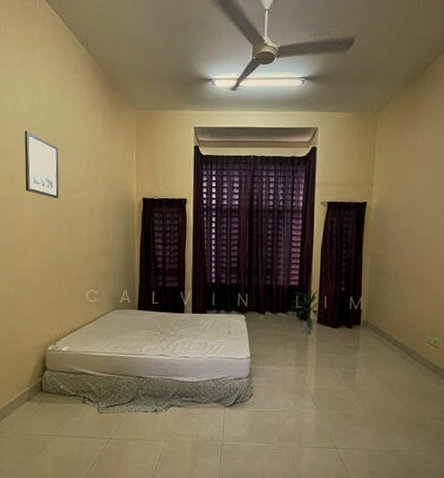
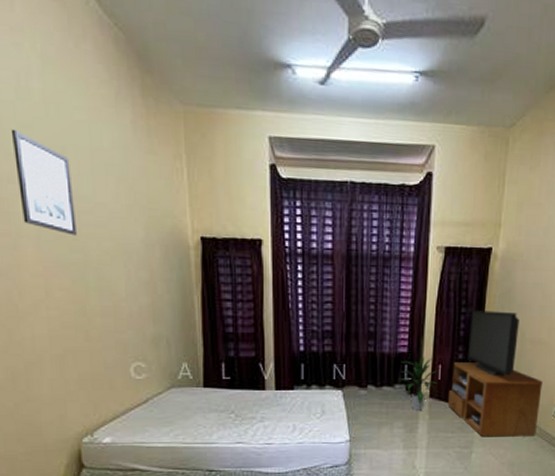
tv stand: none [333,252,417,361] -> present [447,310,543,437]

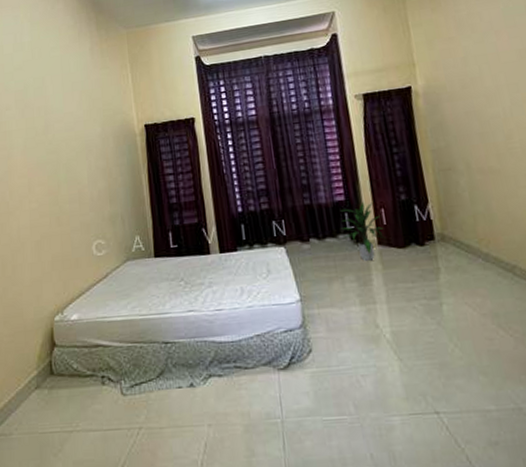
wall art: present [10,128,77,236] -> none [9,72,52,141]
tv stand: present [447,310,543,437] -> none [396,144,517,284]

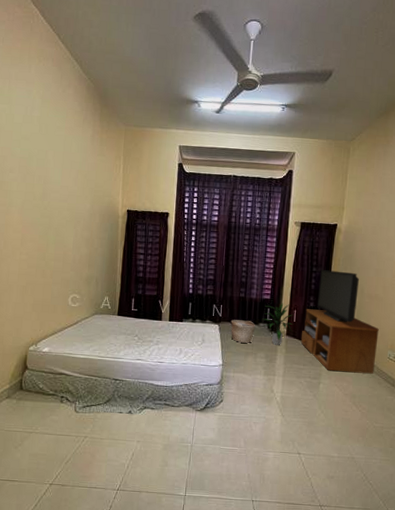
basket: none [299,234,334,266] -> present [231,319,256,343]
tv stand: none [396,144,517,284] -> present [300,270,379,374]

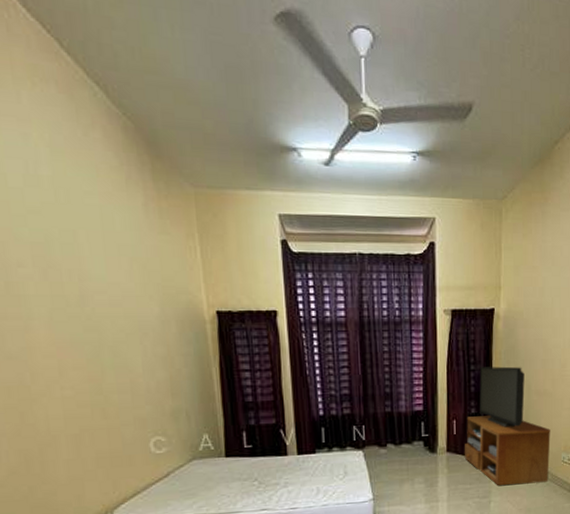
basket: present [231,319,256,343] -> none [377,440,409,469]
indoor plant: present [262,303,293,345] -> none [417,413,454,465]

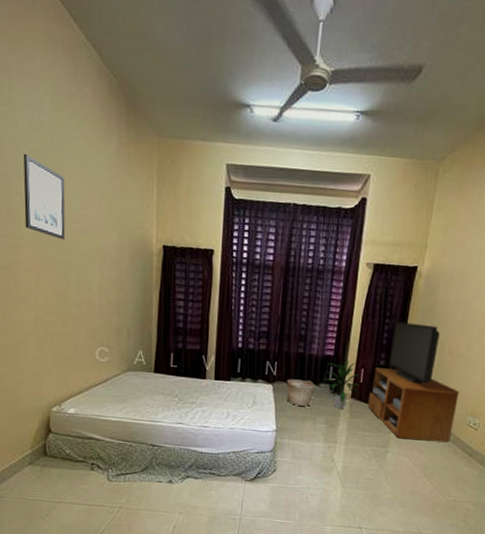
wall art: none [19,214,90,316] -> present [23,153,66,240]
basket: none [377,440,409,469] -> present [286,379,316,406]
indoor plant: none [417,413,454,465] -> present [323,360,359,409]

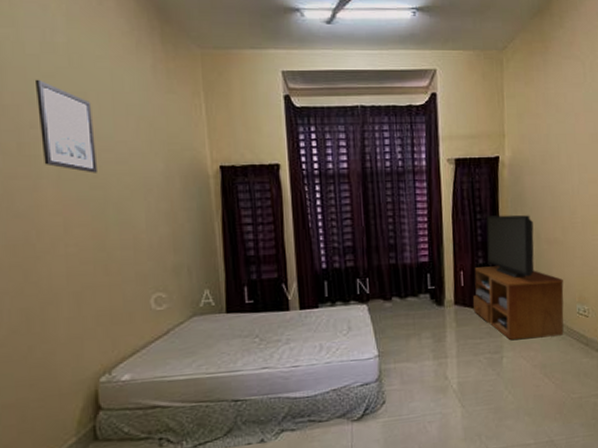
basket: present [286,379,316,406] -> none [382,293,415,323]
indoor plant: present [323,360,359,409] -> none [423,264,462,319]

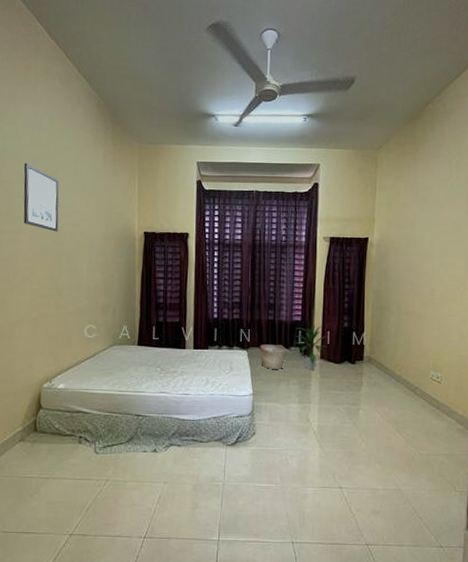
basket: none [382,293,415,323] -> present [260,344,287,369]
indoor plant: none [423,264,462,319] -> present [294,324,327,370]
tv stand: present [473,214,564,340] -> none [336,287,419,397]

